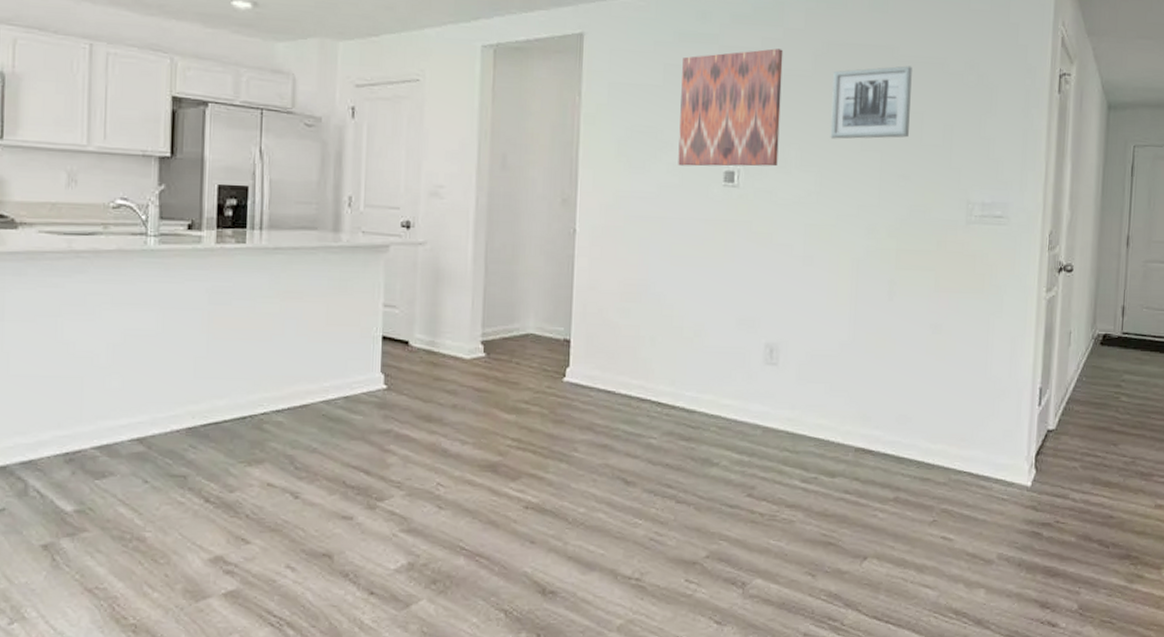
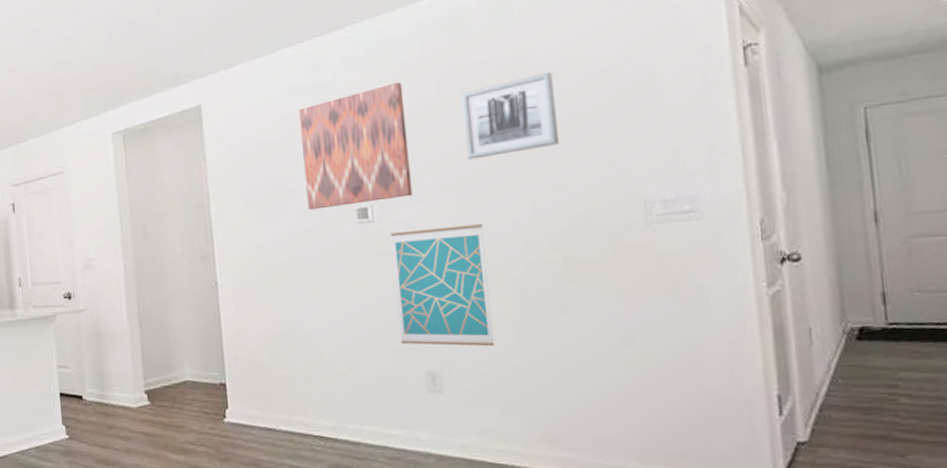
wall art: none [746,201,834,324] -> present [390,224,495,347]

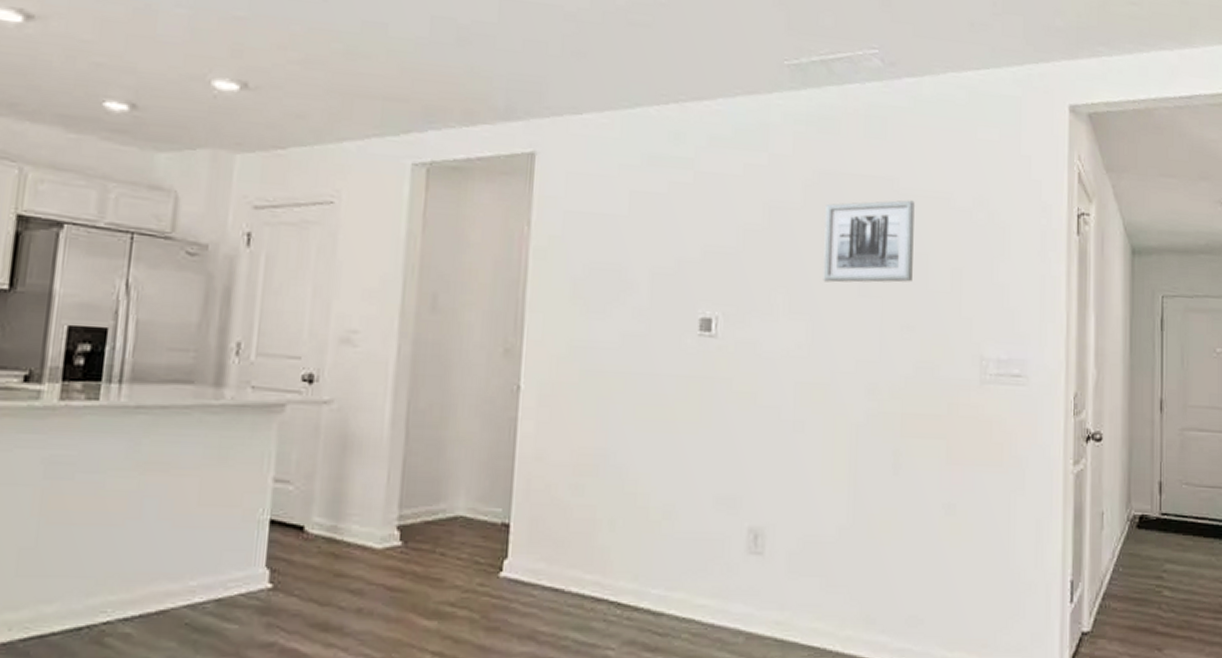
wall art: present [299,82,413,210] -> none [645,176,769,314]
wall art: present [390,224,495,347] -> none [726,353,829,504]

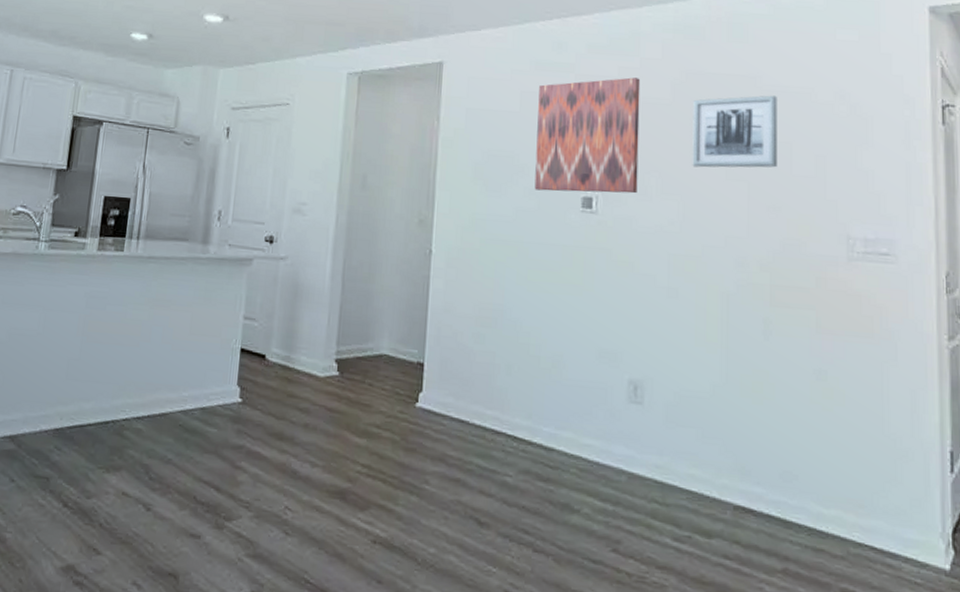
wall art: none [645,176,769,314] -> present [534,77,641,194]

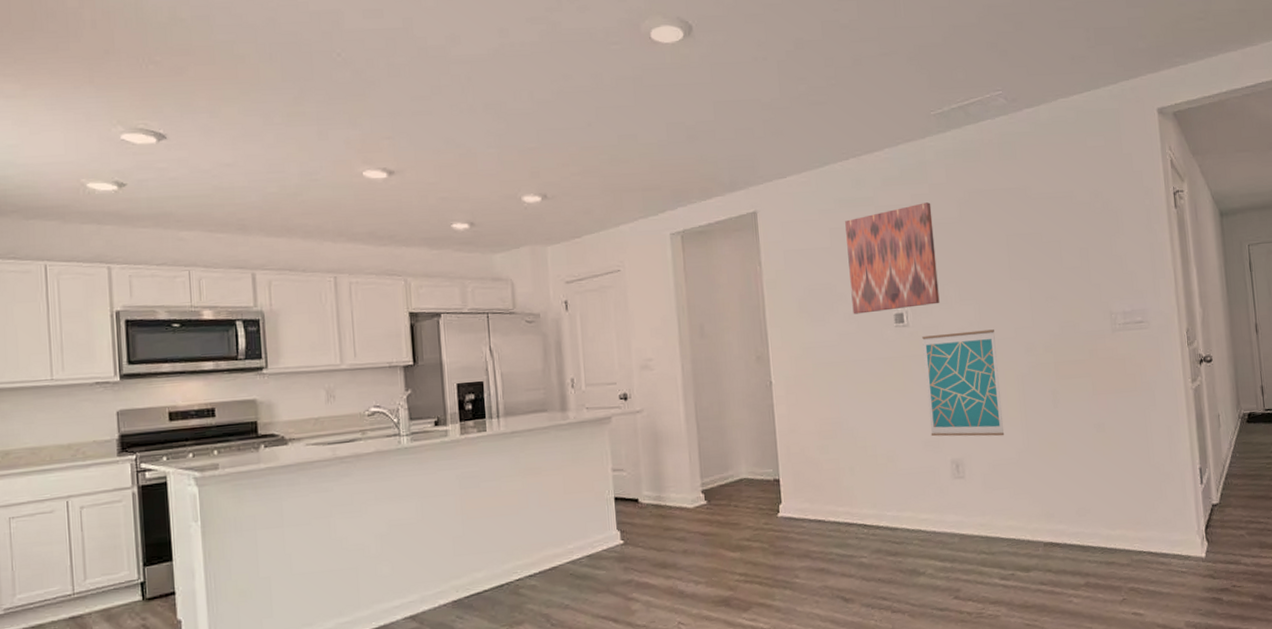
wall art: none [608,228,699,363] -> present [922,329,1005,437]
wall art: present [692,95,777,168] -> none [977,202,1050,274]

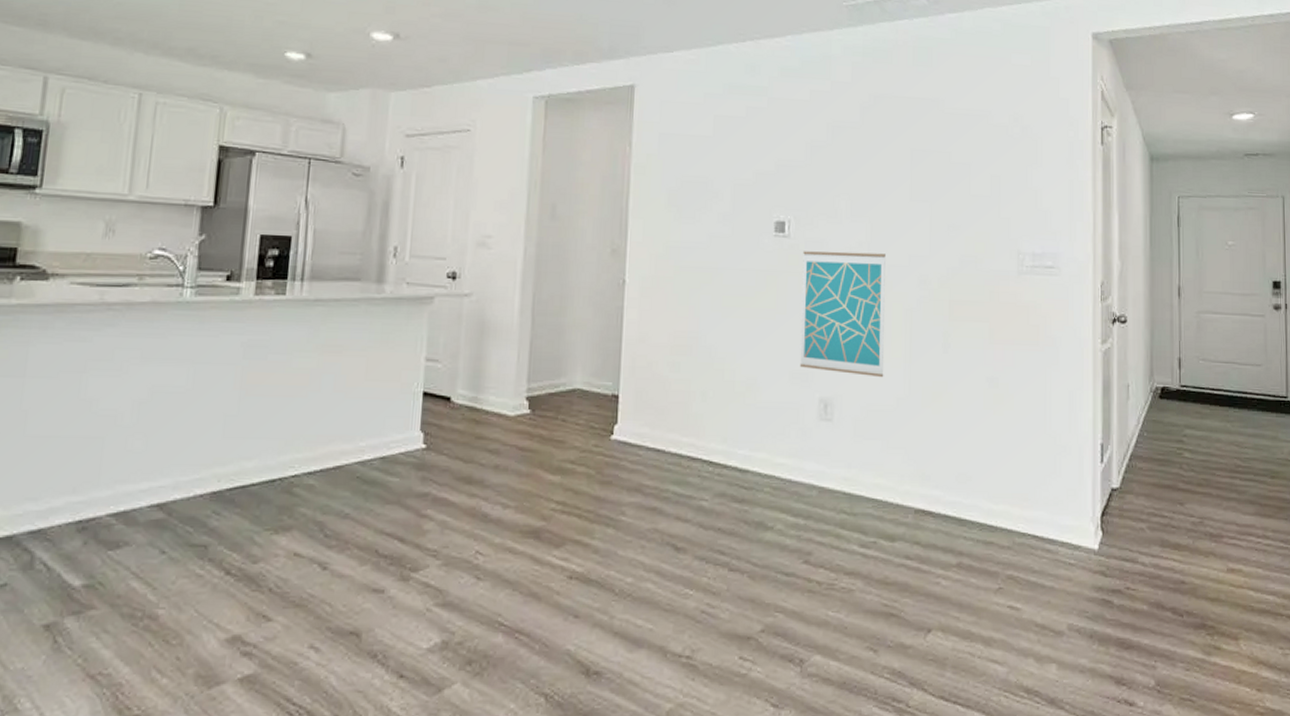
wall art: present [845,202,940,314] -> none [728,101,831,217]

